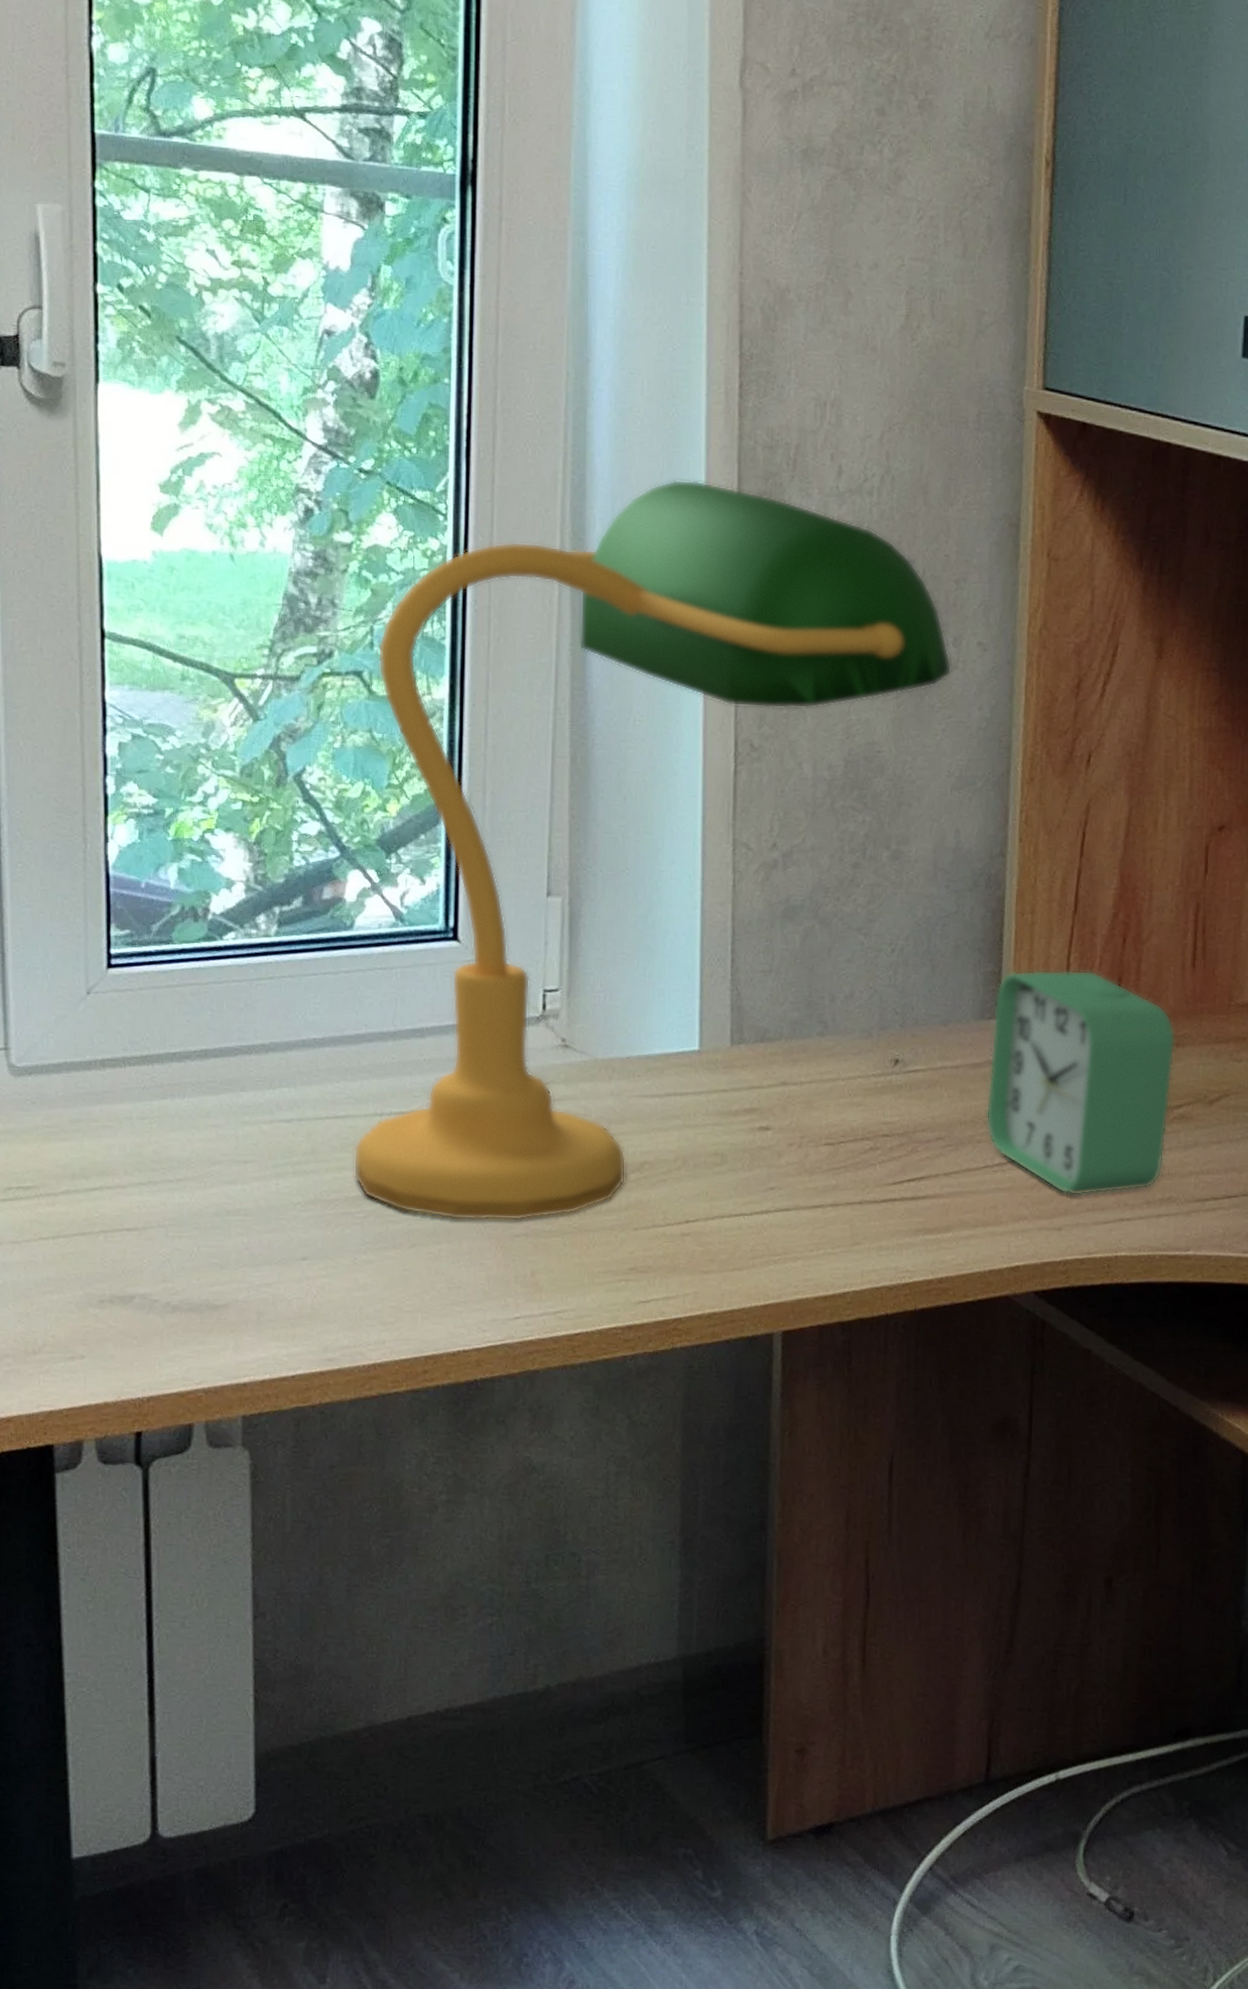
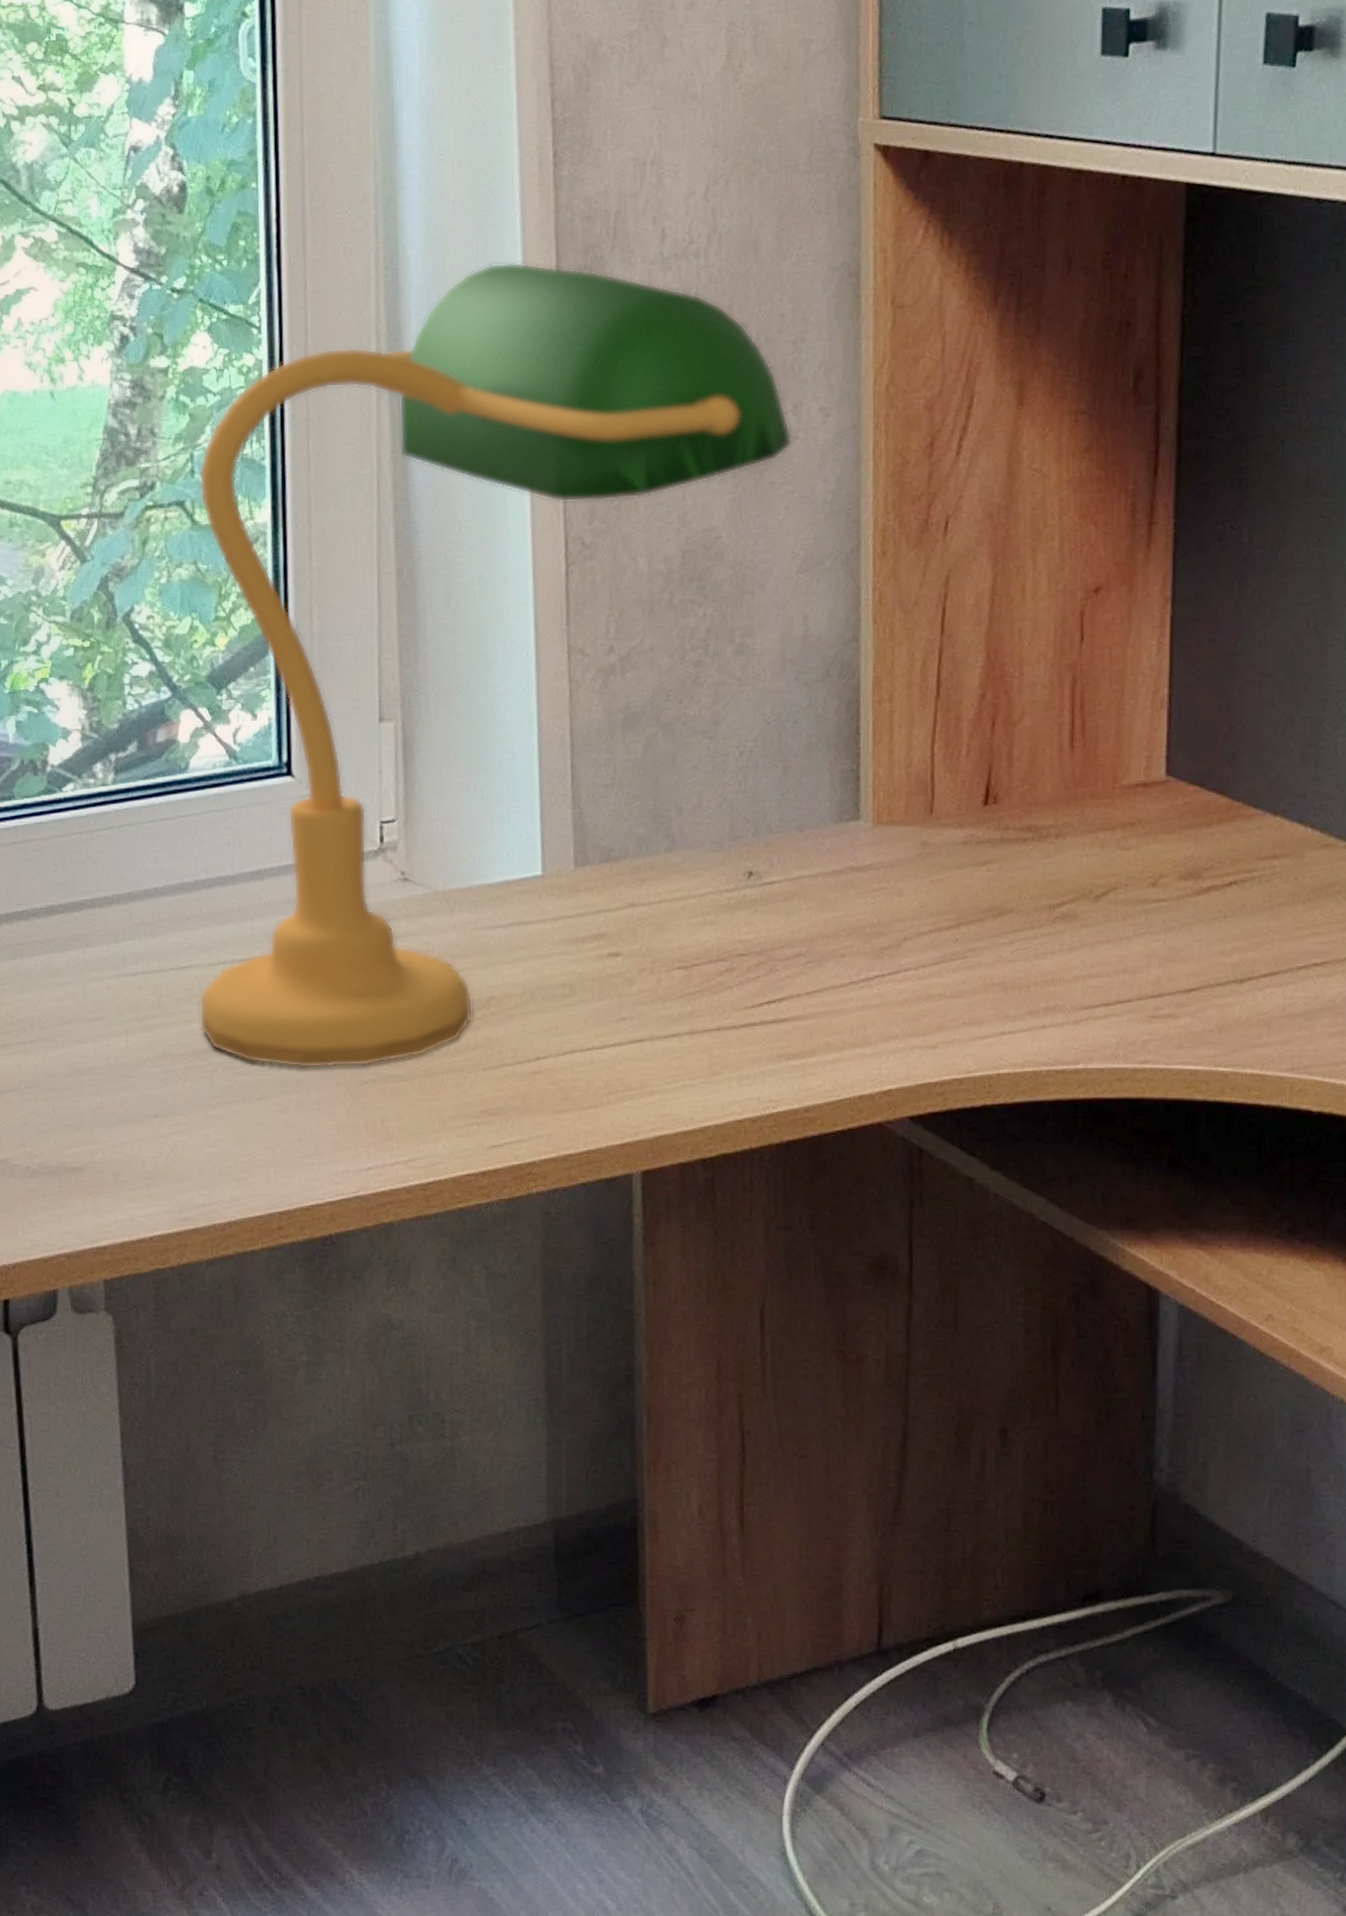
alarm clock: present [985,969,1176,1196] -> none [848,760,1055,1010]

